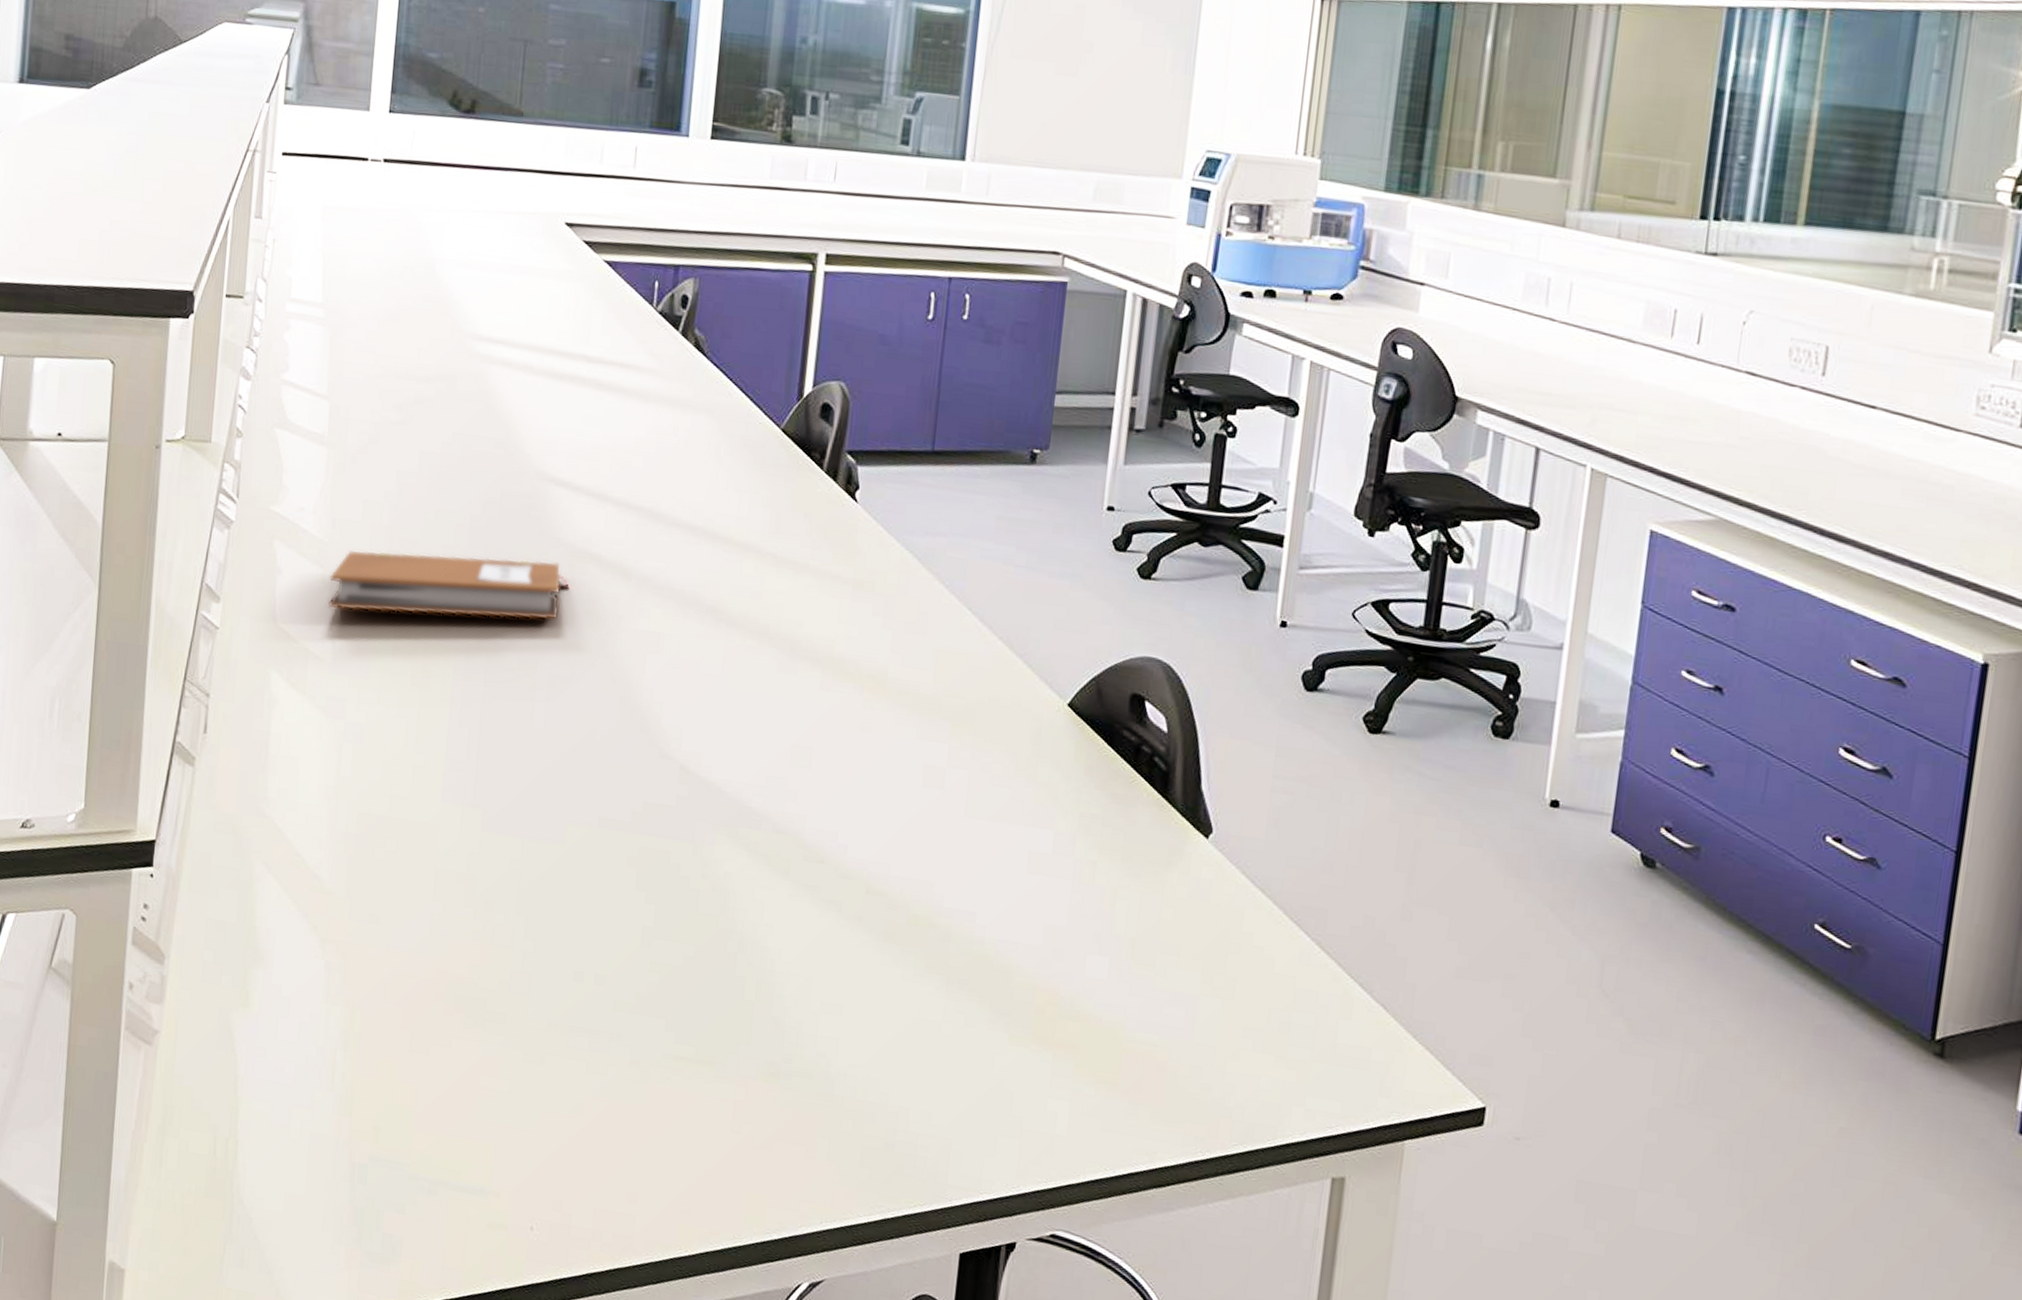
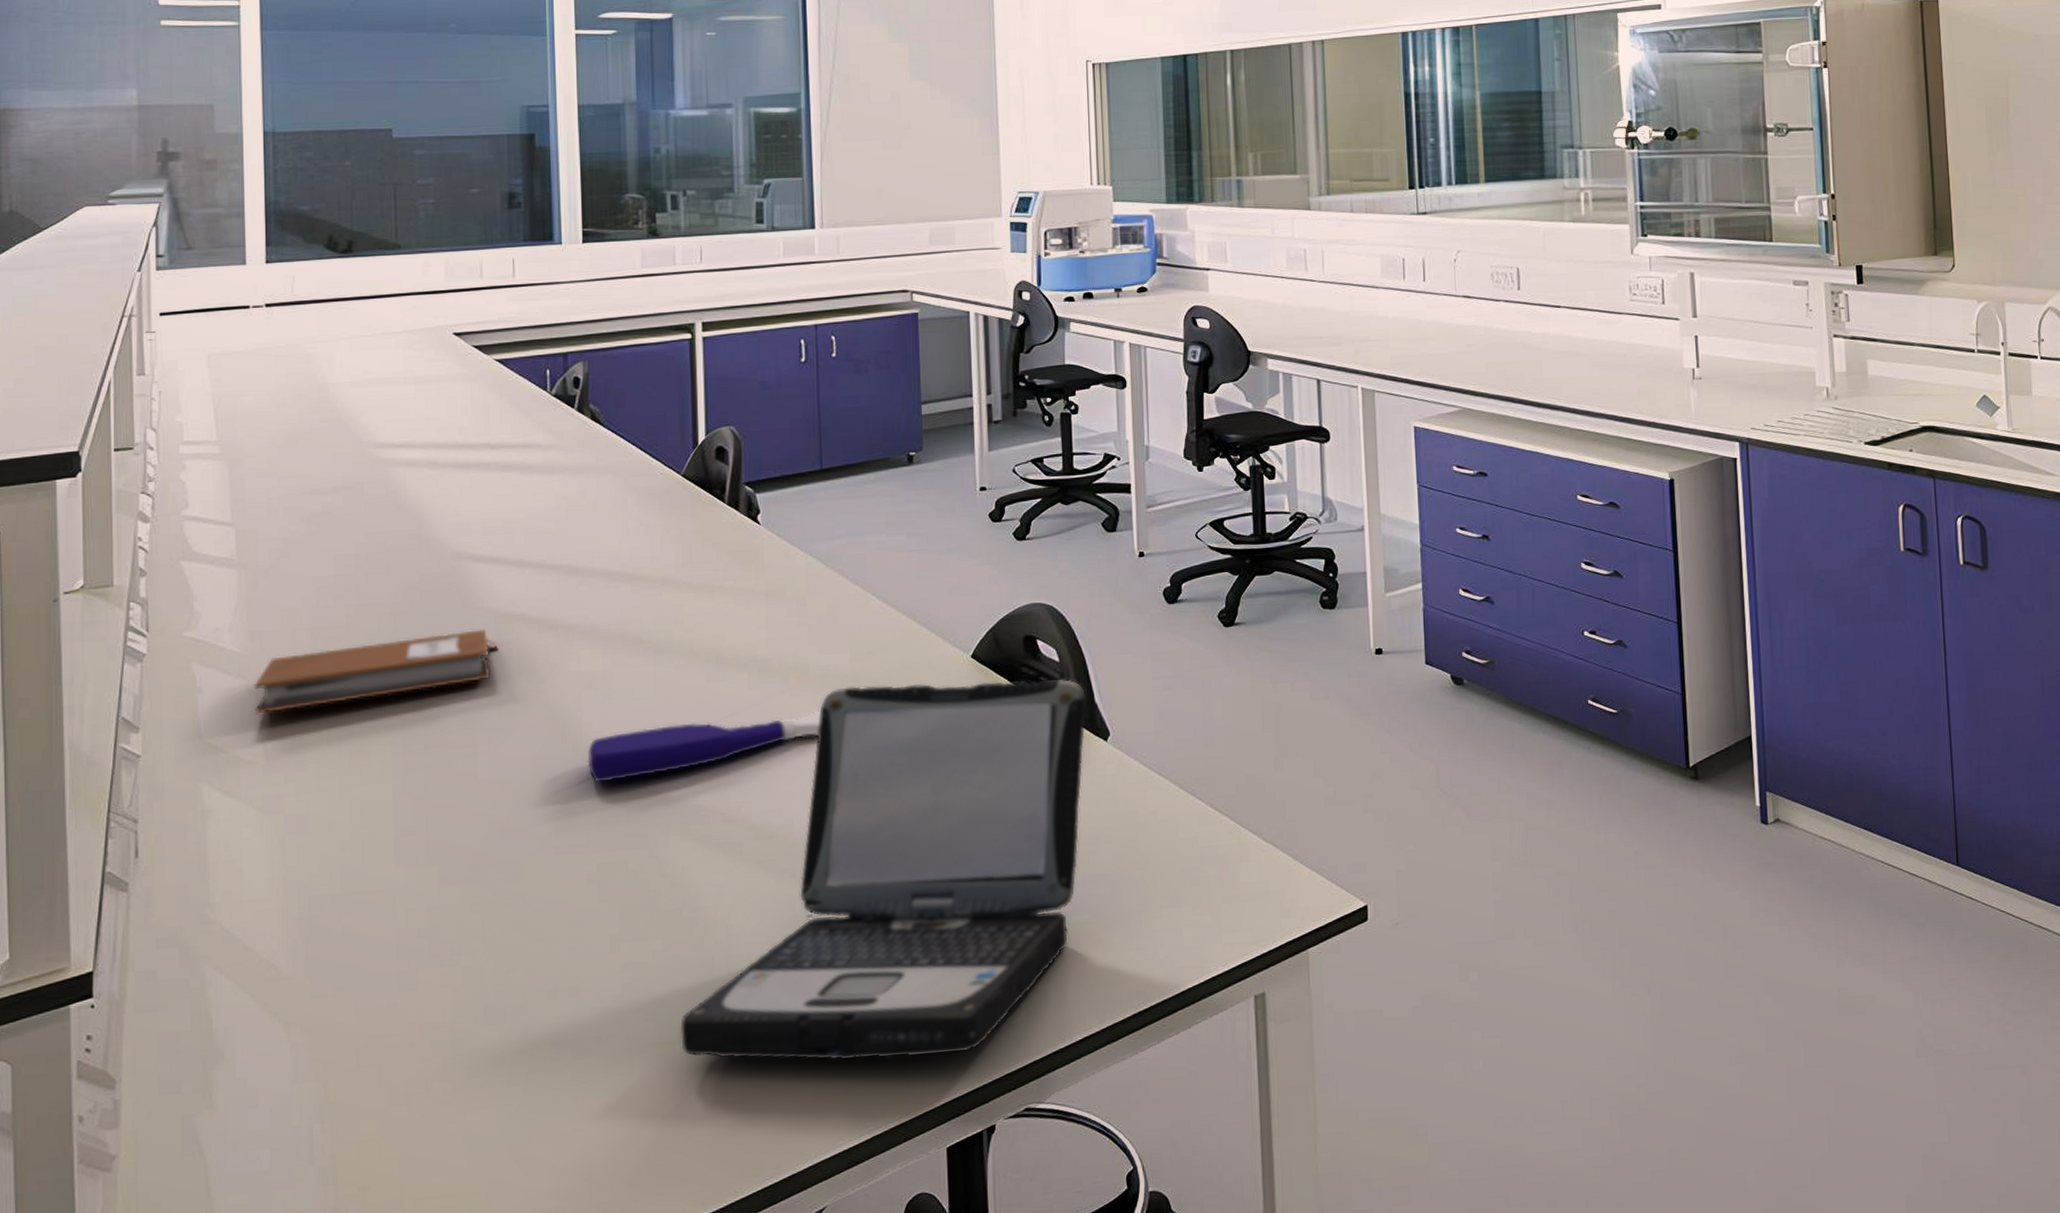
spray bottle: none [643,708,893,765] -> present [587,710,821,783]
laptop: none [699,708,1192,1154] -> present [680,679,1086,1061]

